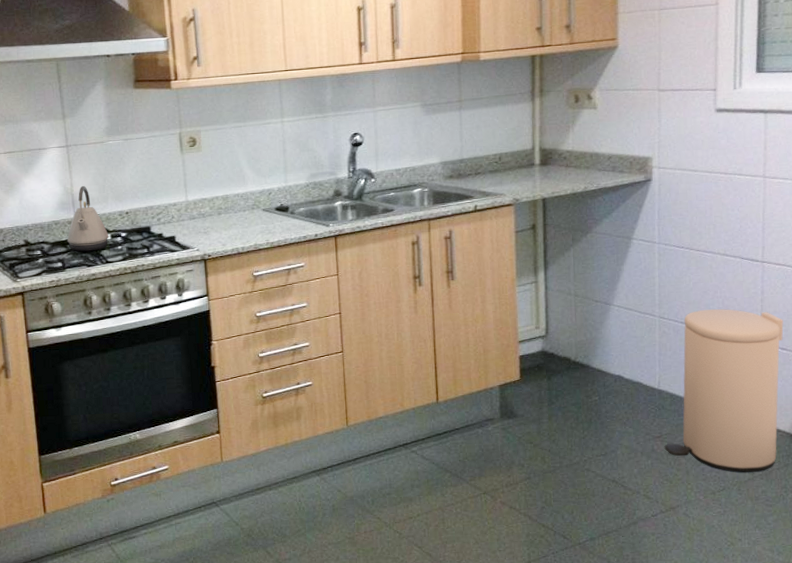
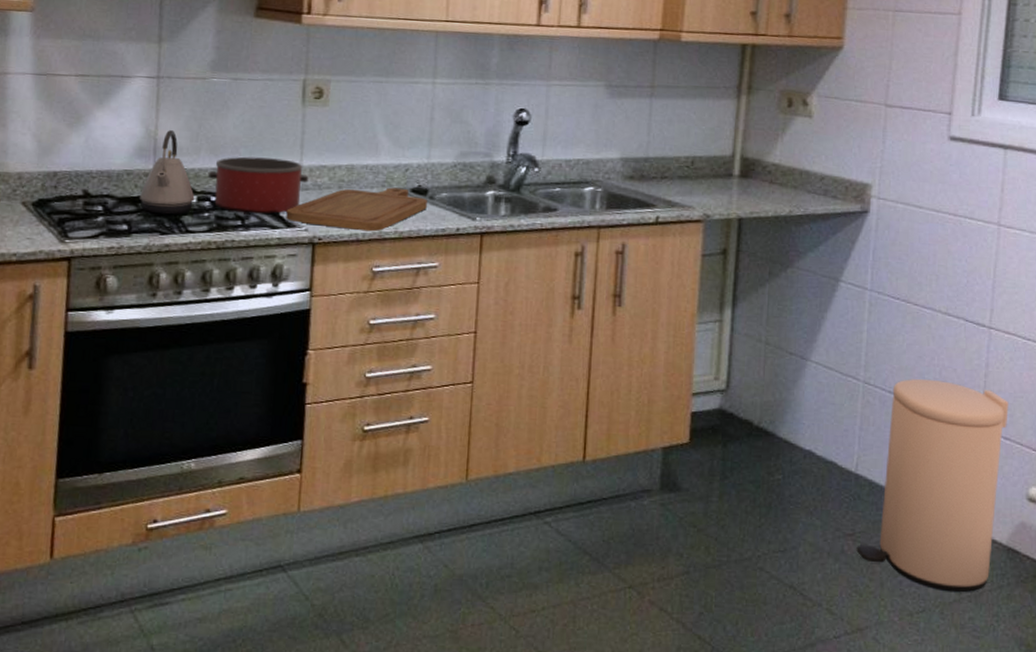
cooking pot: none [116,197,194,243] -> present [207,156,309,214]
chopping board: none [180,208,289,246] -> present [286,187,427,232]

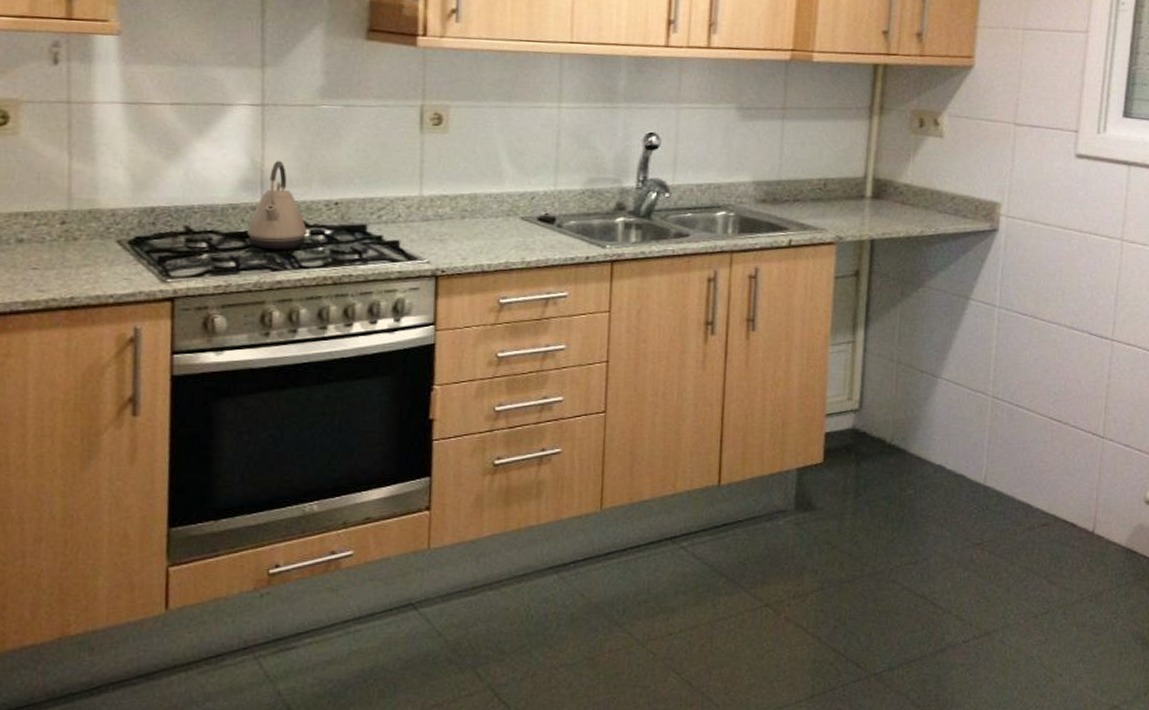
cooking pot: present [207,156,309,214] -> none [320,187,430,247]
chopping board: present [286,187,427,232] -> none [406,216,555,263]
pedal bin: present [856,378,1009,592] -> none [984,391,1129,592]

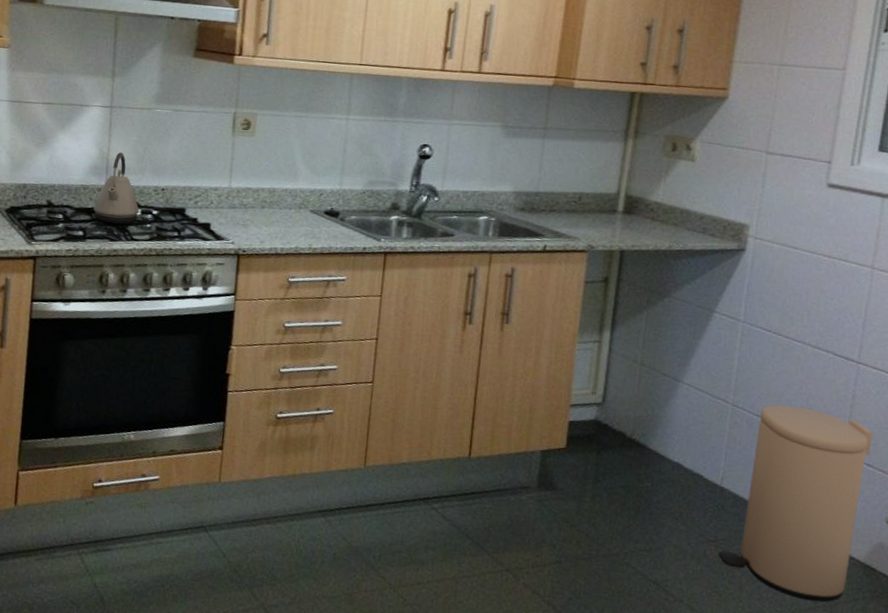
pedal bin: none [984,391,1129,592] -> present [718,404,873,602]

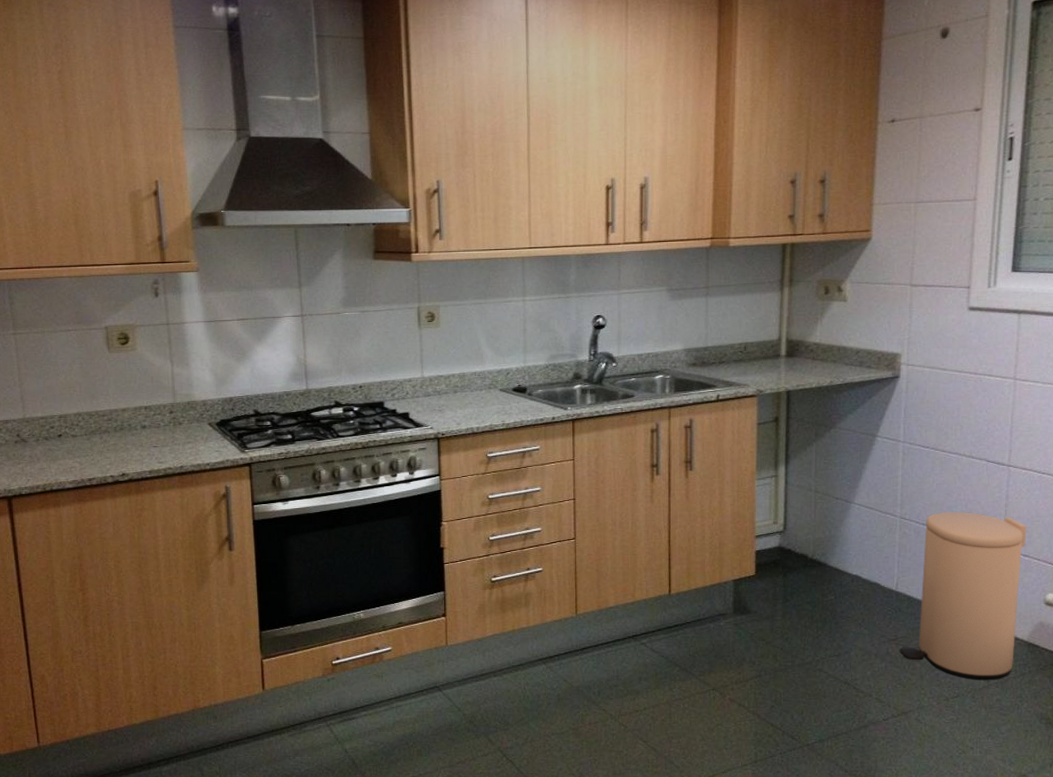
kettle: present [93,152,139,226] -> none [298,357,341,425]

